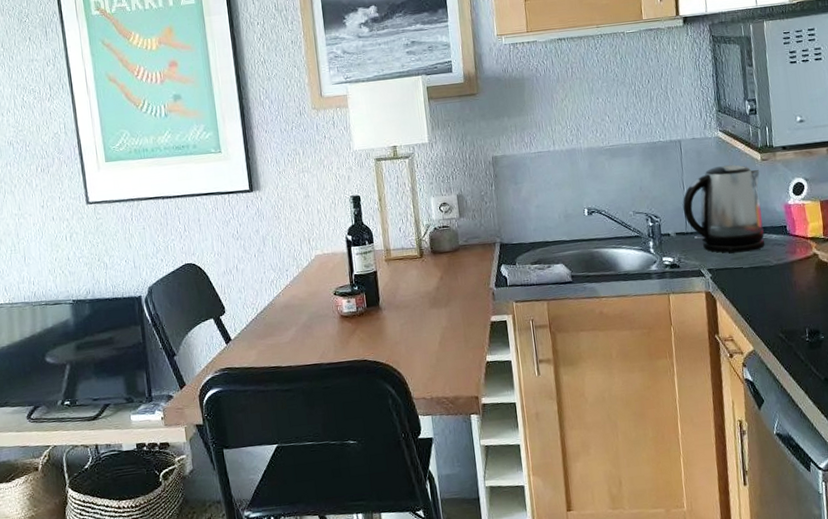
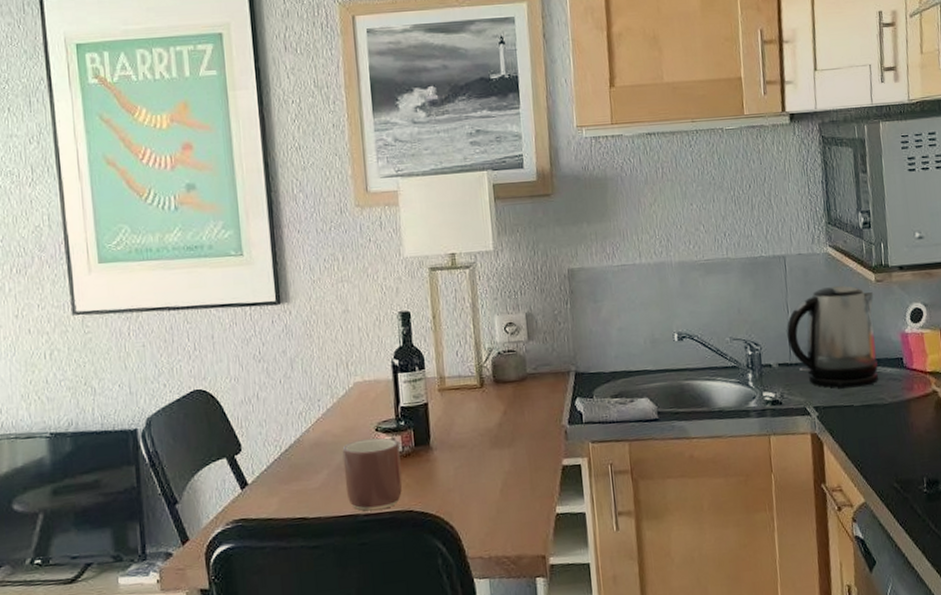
mug: none [307,300,358,361] -> present [342,437,403,511]

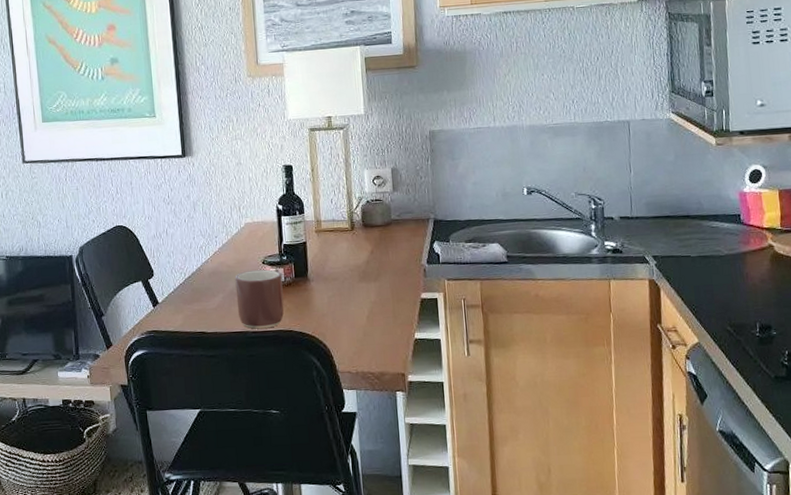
kettle: present [786,285,879,389] -> none [628,148,717,241]

